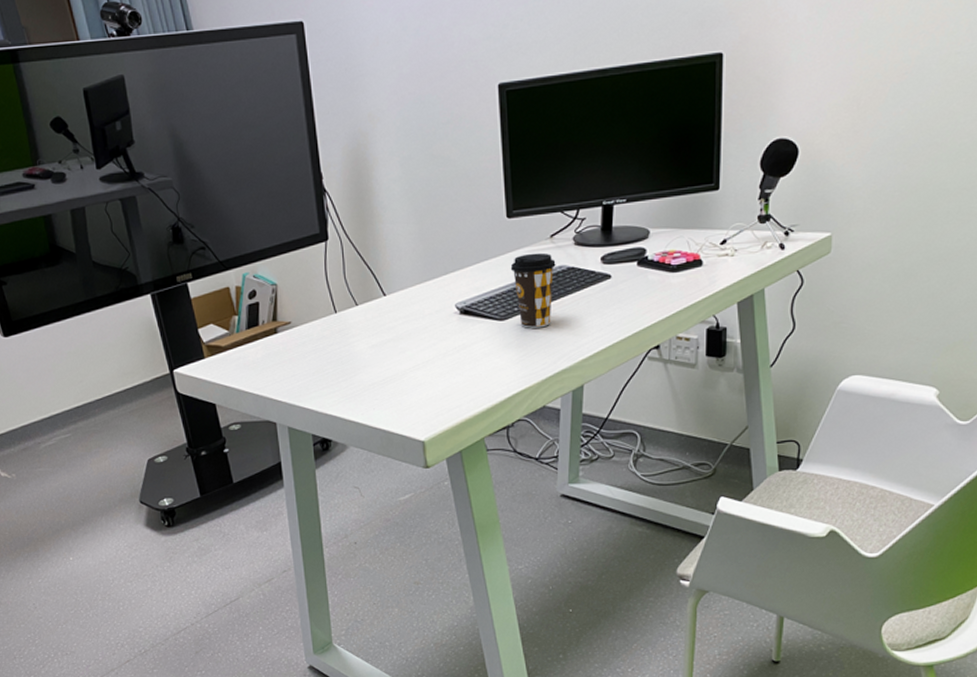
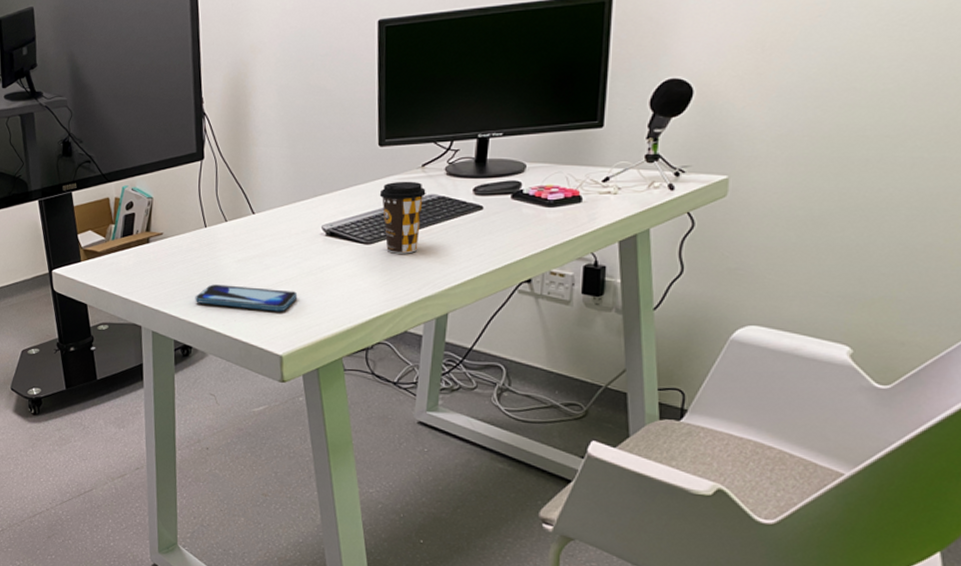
smartphone: none [330,372,436,397] -> present [195,284,298,312]

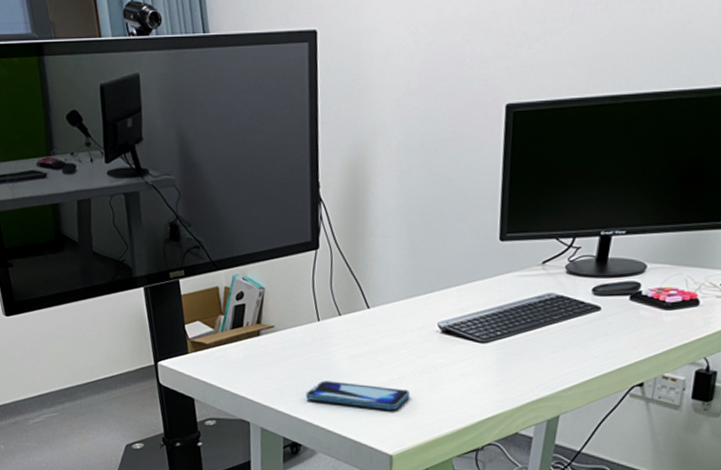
coffee cup: present [379,181,426,254] -> none [497,278,545,354]

